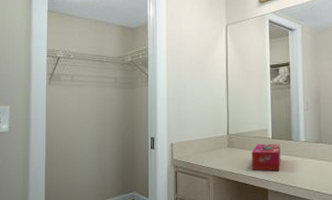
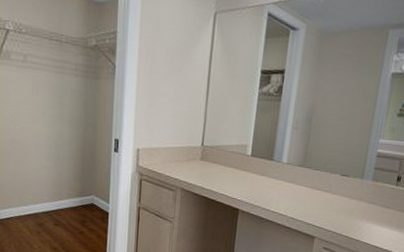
tissue box: present [251,143,281,171] -> none [224,159,260,191]

